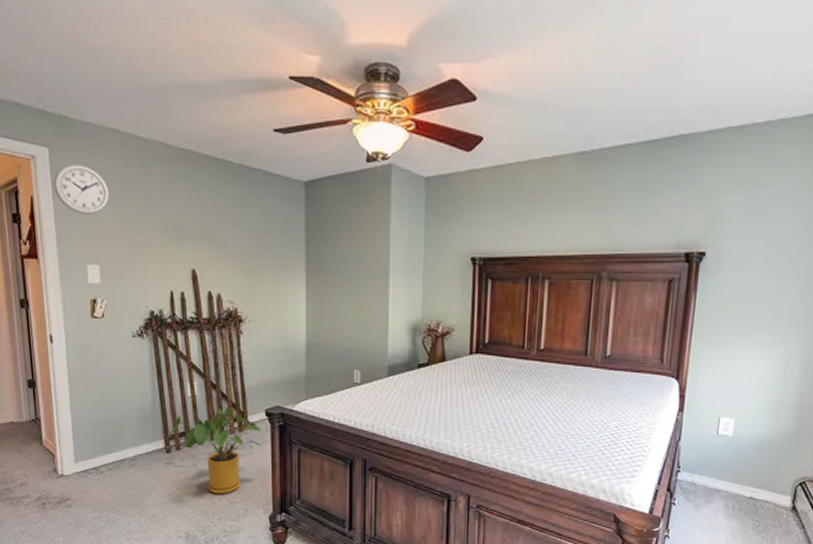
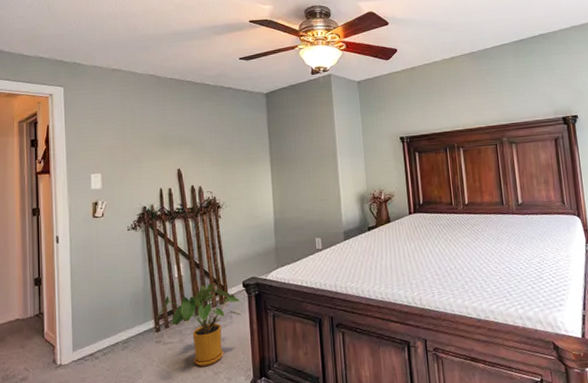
wall clock: present [53,164,110,215] -> none [66,97,112,135]

